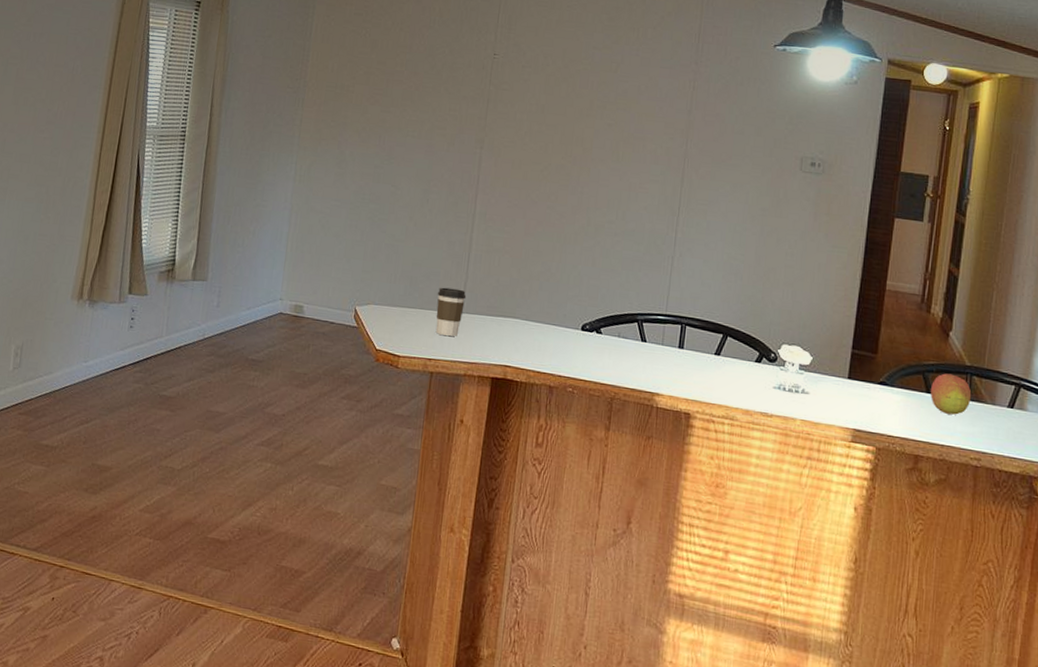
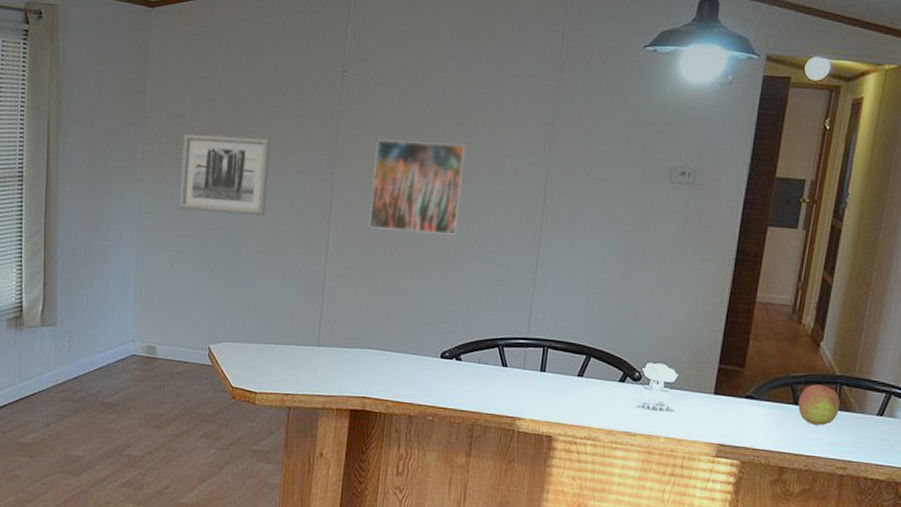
wall art: none [332,103,424,185] -> present [178,133,271,216]
coffee cup: present [436,287,467,336] -> none [291,321,322,370]
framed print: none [514,118,608,212] -> present [369,139,466,235]

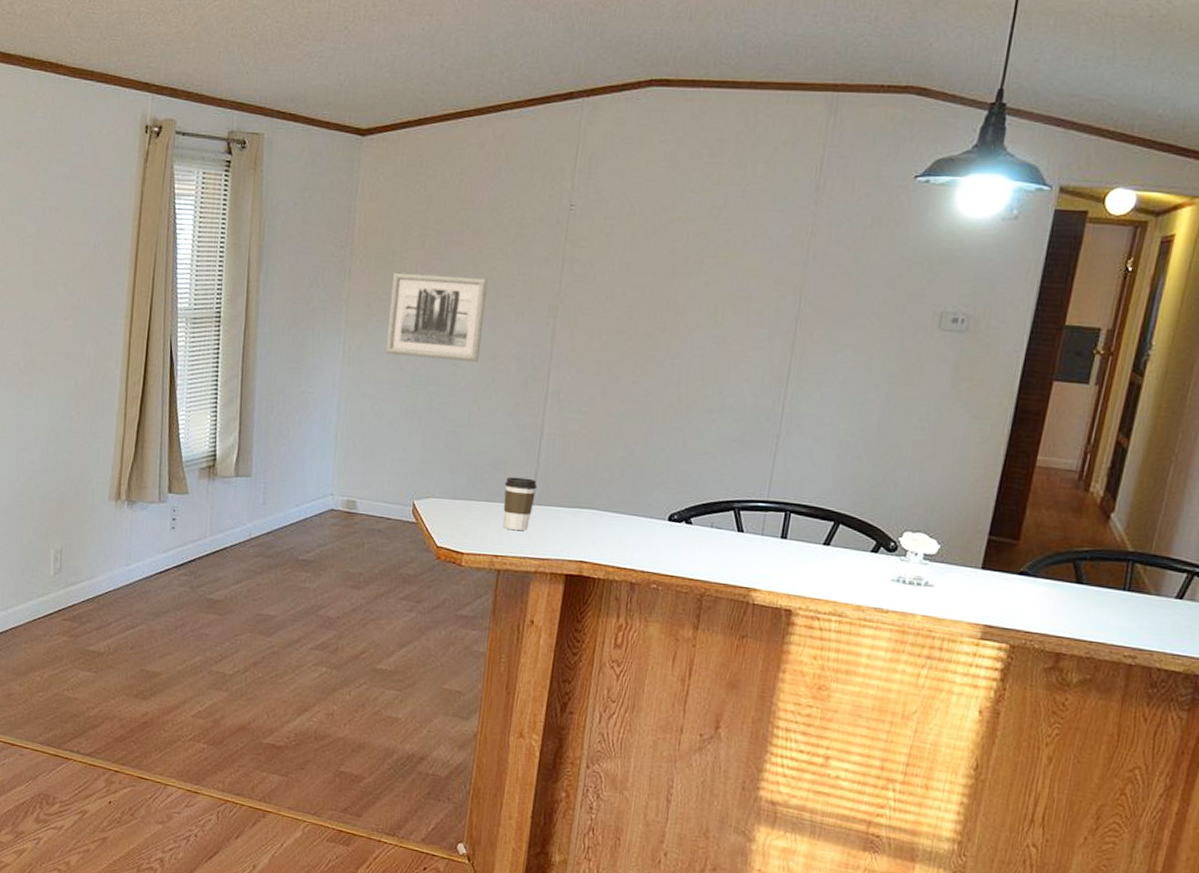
coffee cup: none [291,321,322,370] -> present [503,477,538,531]
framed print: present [369,139,466,235] -> none [593,280,706,386]
fruit: present [797,384,841,425] -> none [1080,561,1132,608]

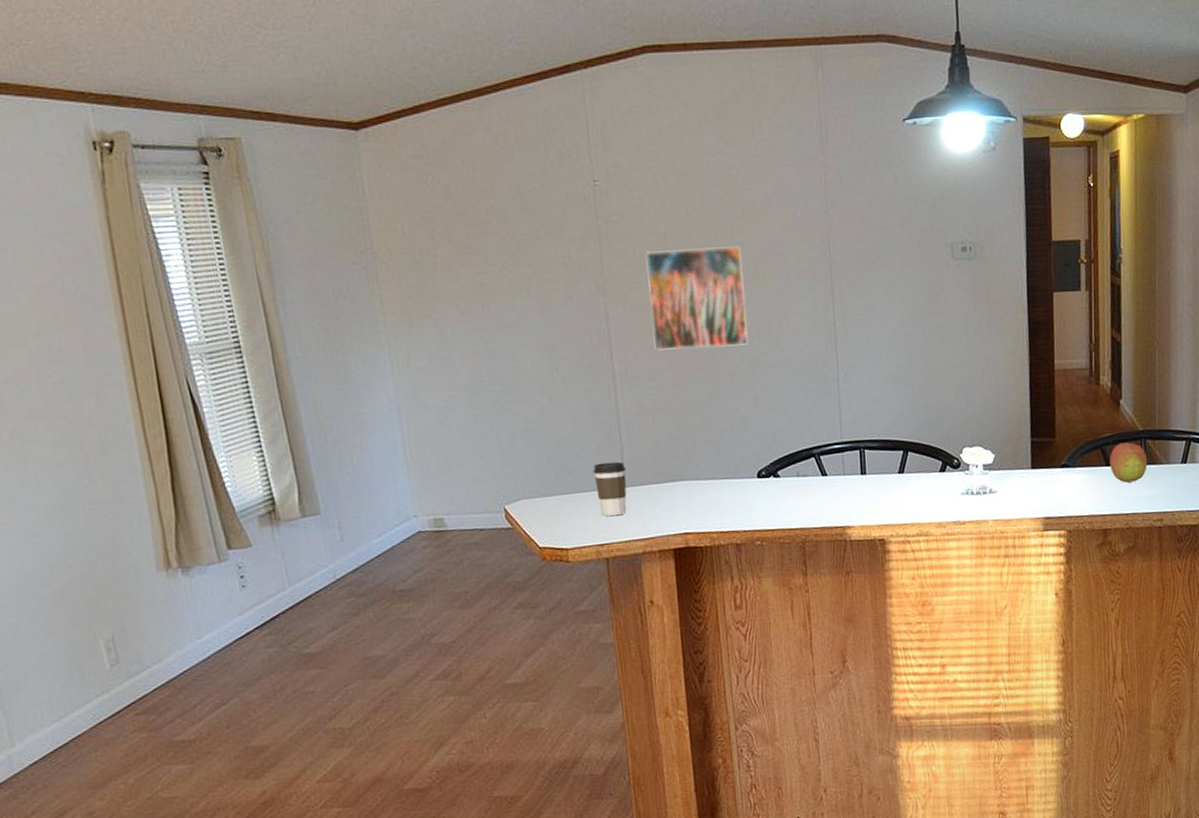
wall art: present [384,272,488,363] -> none [426,266,537,360]
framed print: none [593,280,706,386] -> present [645,246,749,351]
fruit: none [1080,561,1132,608] -> present [1109,442,1148,483]

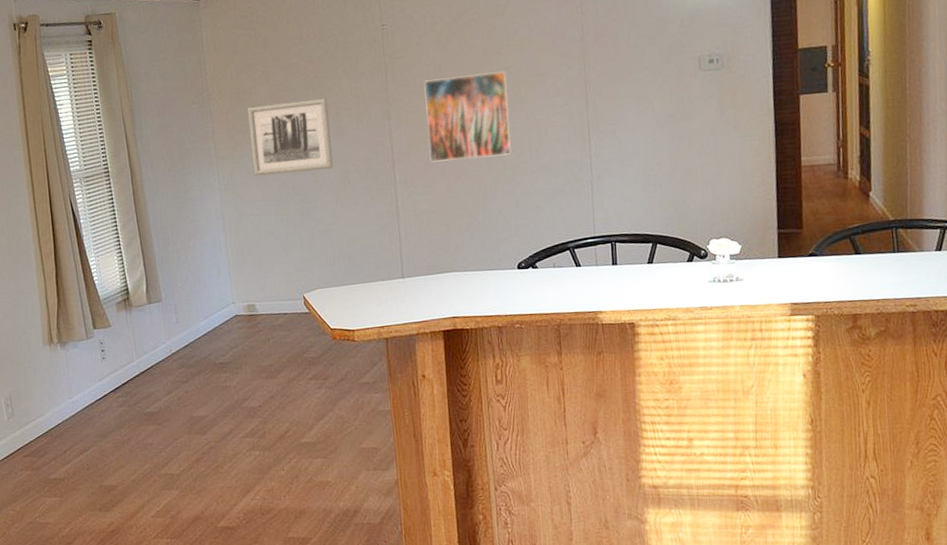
wall art: none [426,266,537,360] -> present [247,97,333,176]
coffee cup: present [592,461,627,516] -> none [376,256,404,302]
fruit: present [1109,442,1148,483] -> none [858,231,900,270]

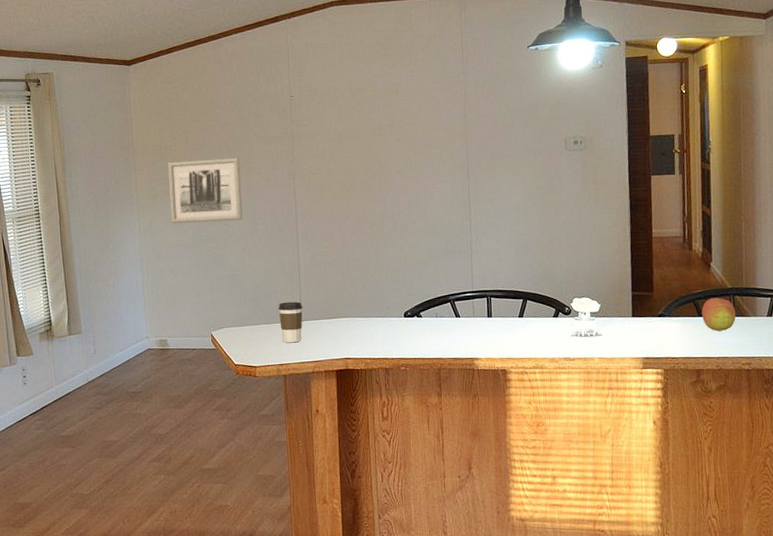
coffee cup: none [376,256,404,302] -> present [278,301,303,342]
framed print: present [423,71,512,162] -> none [325,142,401,219]
fruit: none [858,231,900,270] -> present [701,297,737,331]

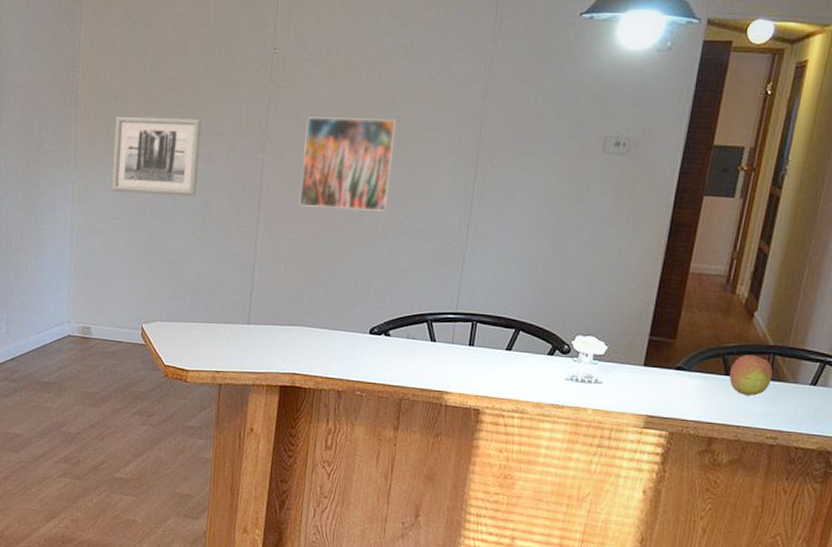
coffee cup: present [278,301,303,342] -> none [222,299,253,348]
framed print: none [325,142,401,219] -> present [299,117,397,211]

